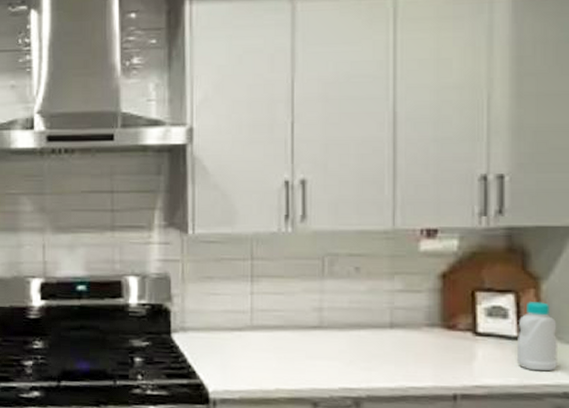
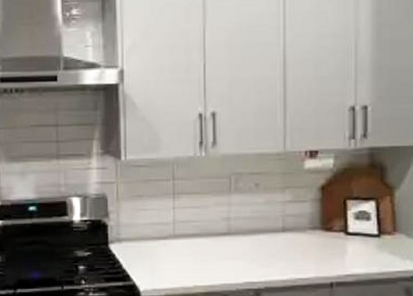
bottle: present [516,302,557,372] -> none [377,206,406,261]

